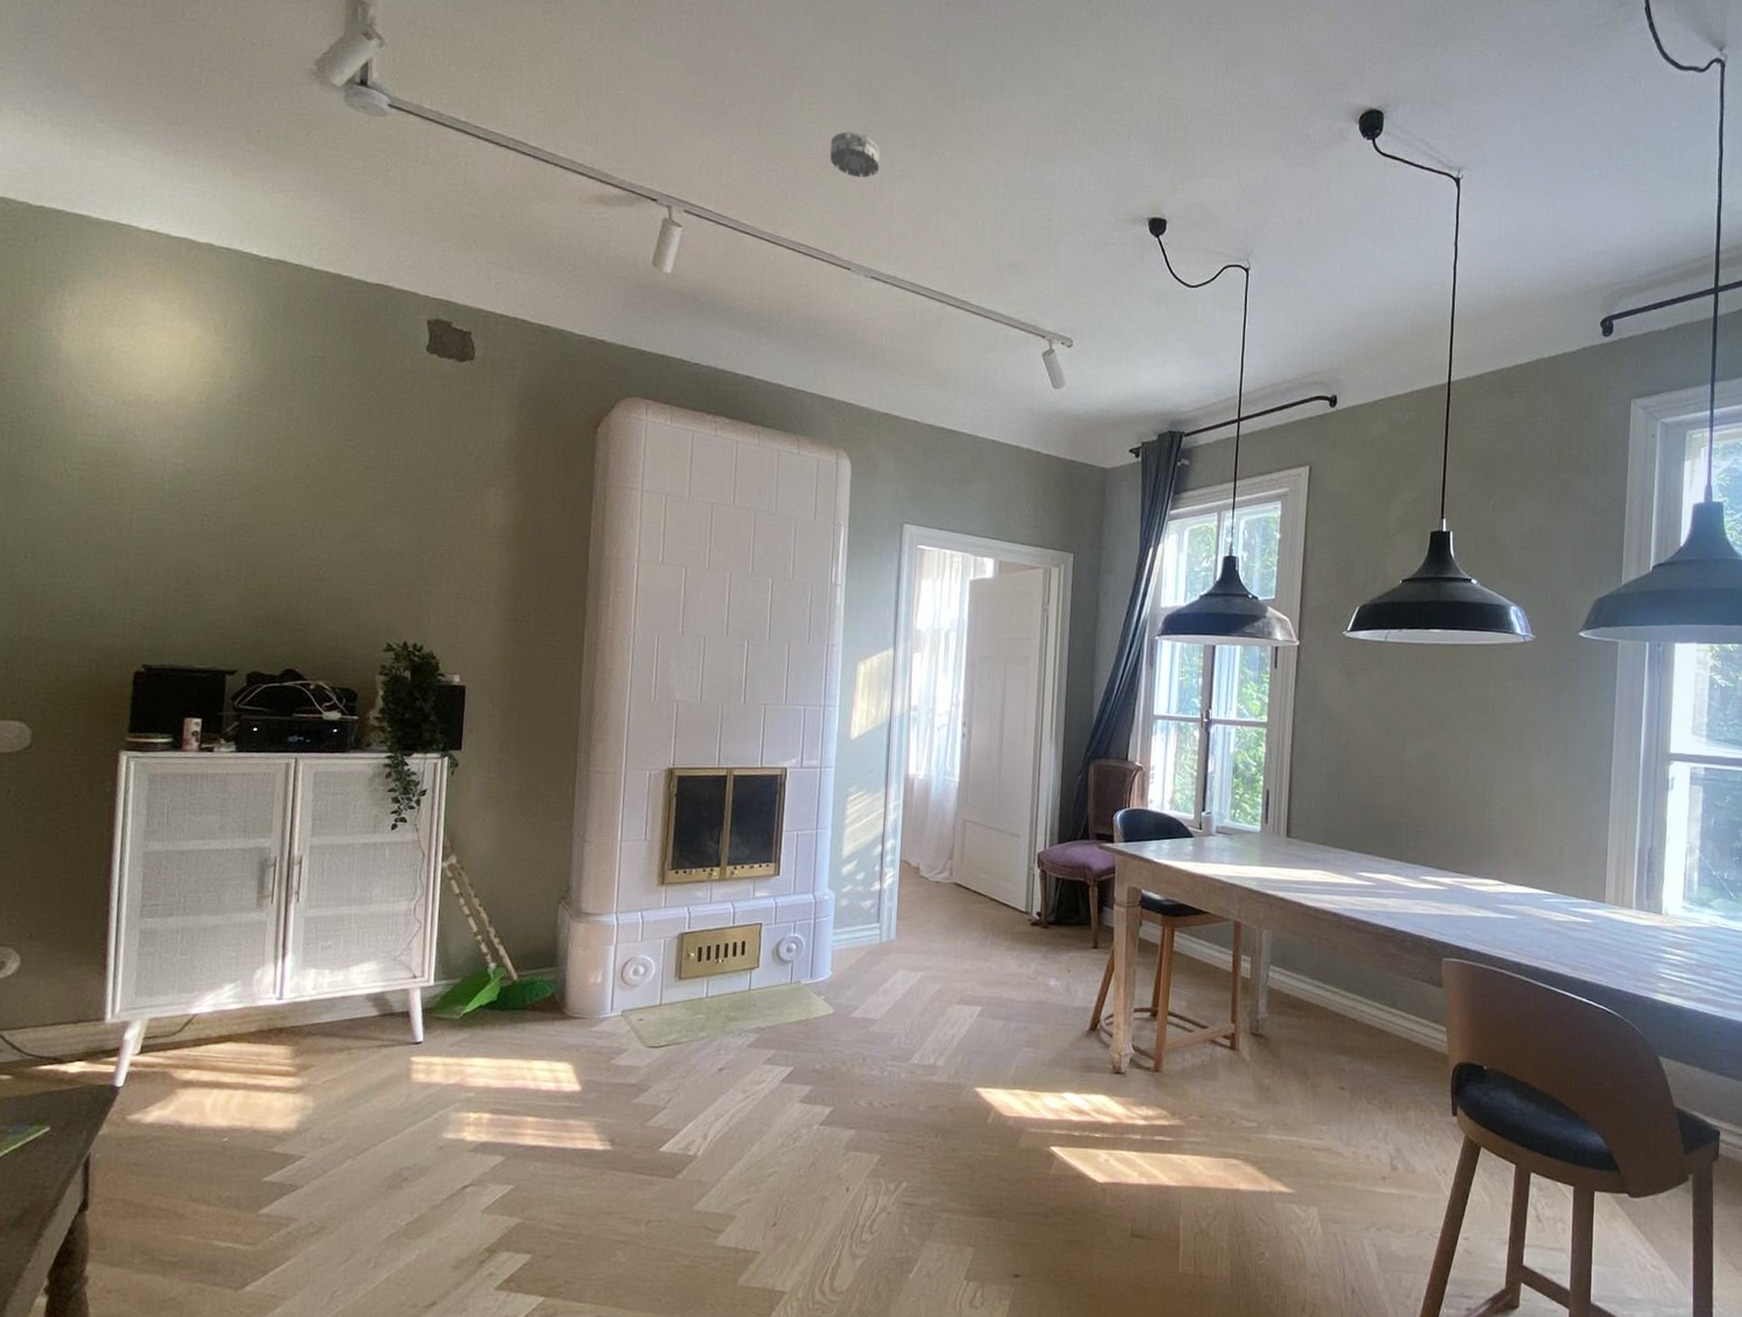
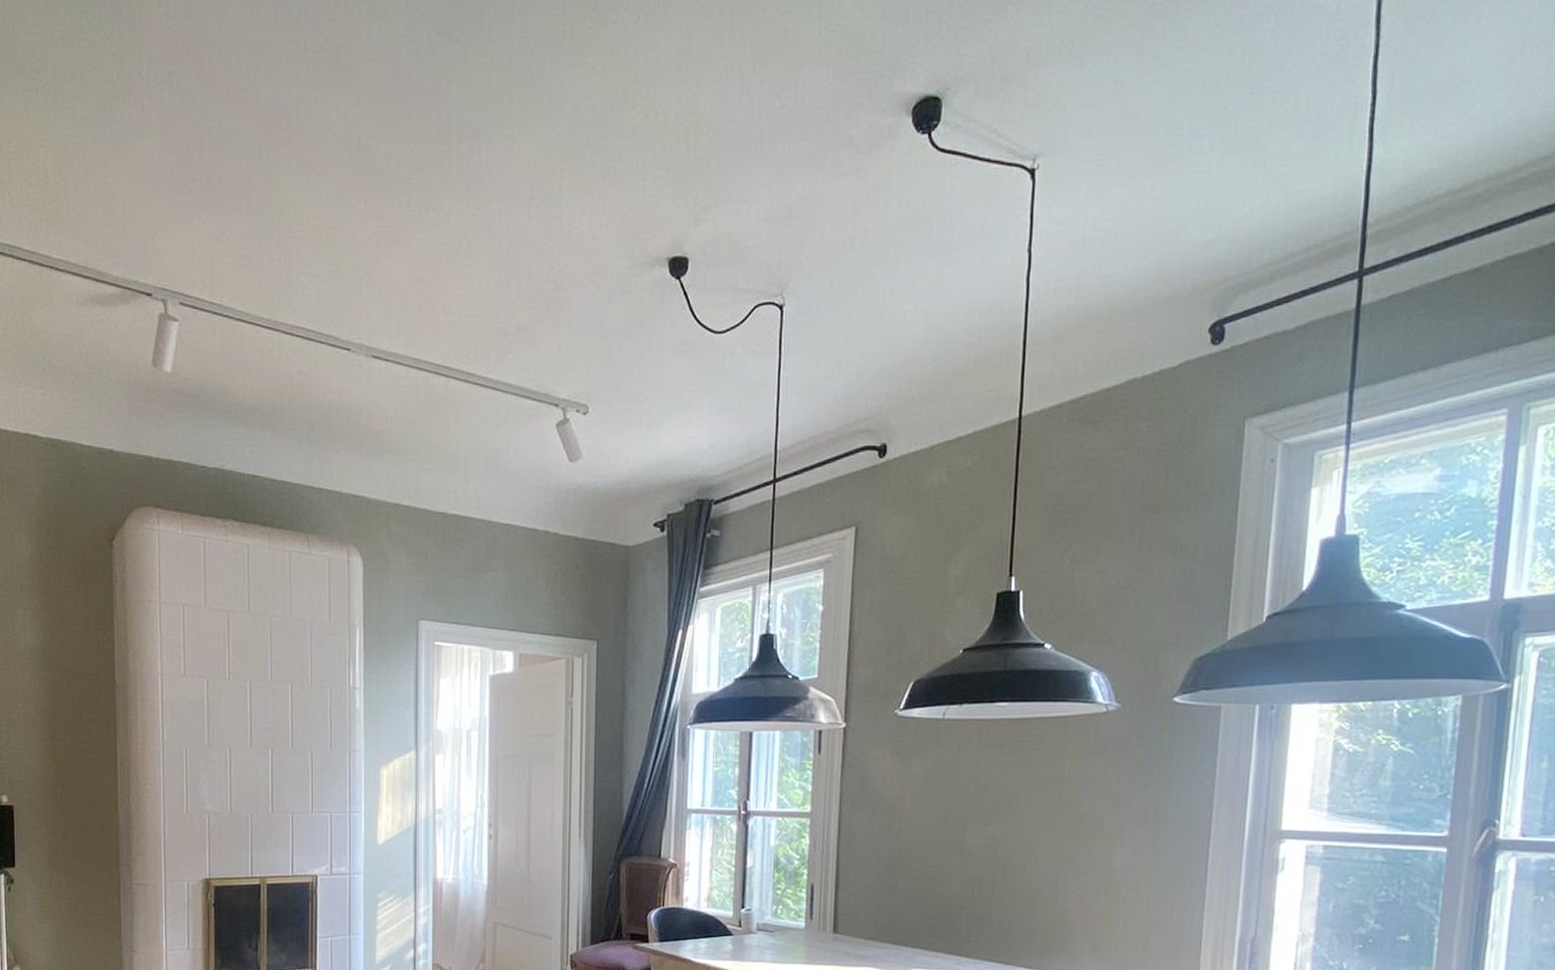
smoke detector: present [829,129,881,178] -> none [322,193,375,247]

